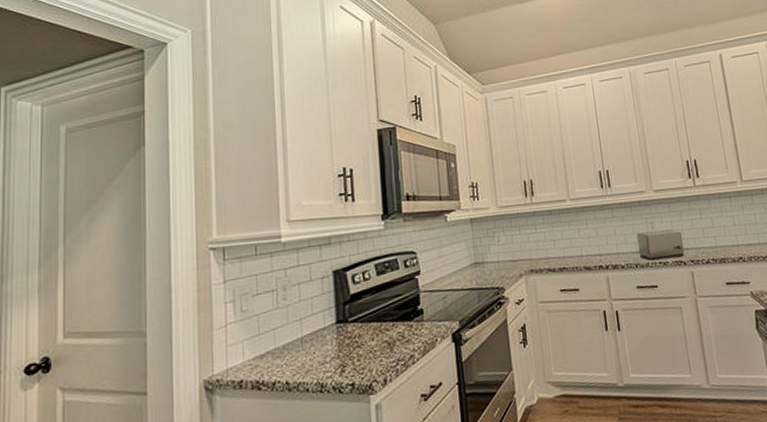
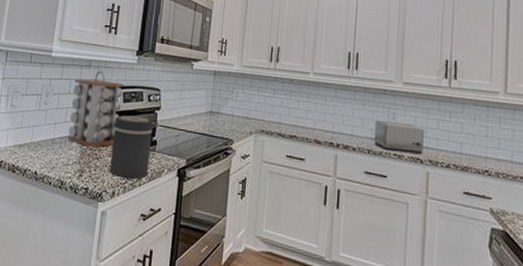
spice rack: none [314,246,375,337] -> present [67,71,124,148]
cylinder: none [371,286,420,361] -> present [109,115,153,179]

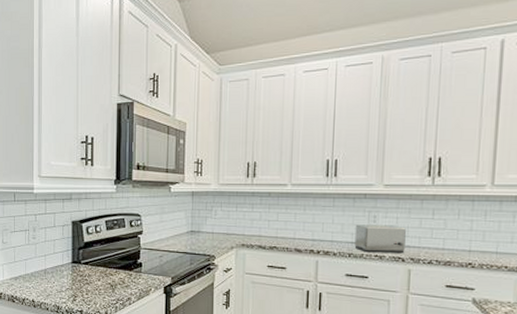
spice rack: present [67,71,124,148] -> none [58,202,106,274]
cylinder: present [109,115,153,179] -> none [100,242,137,300]

